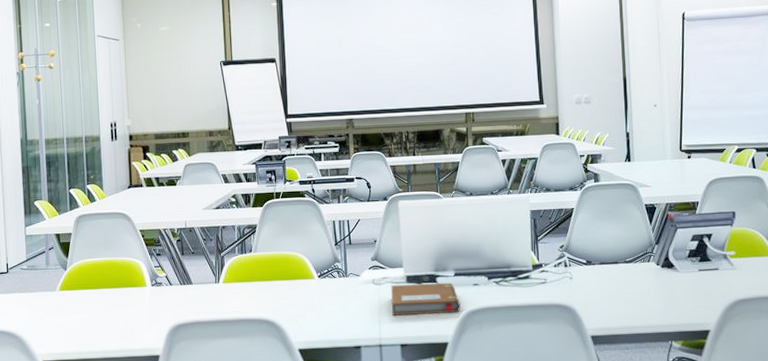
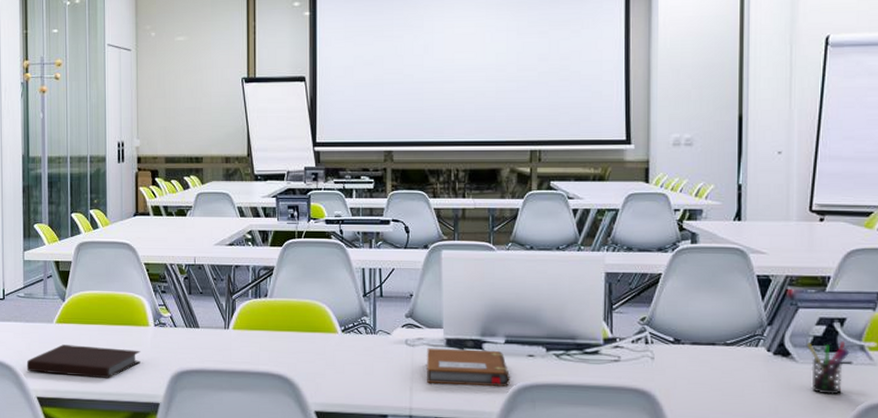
notebook: none [32,309,140,338] -> present [26,345,141,379]
pen holder: none [686,252,716,296] -> present [807,341,849,395]

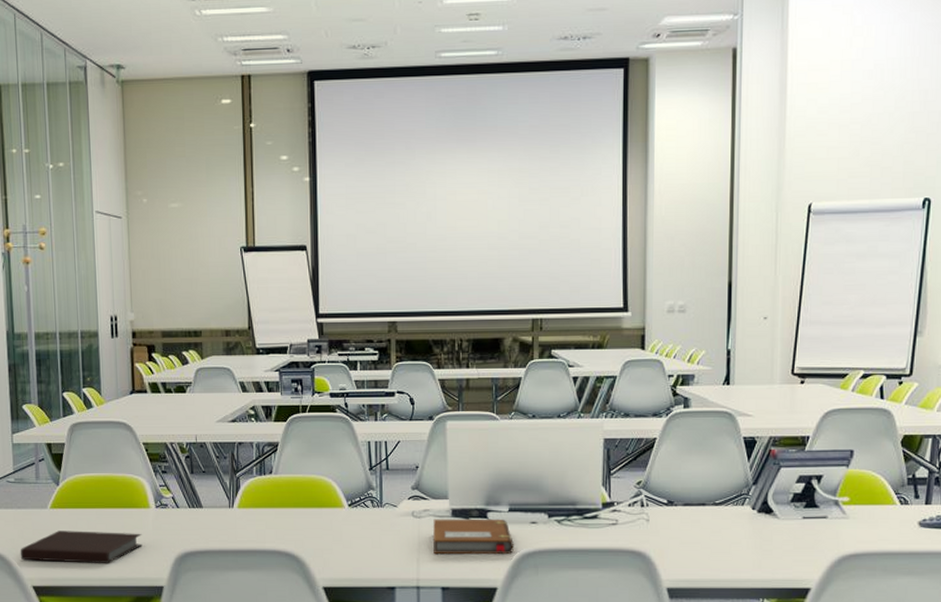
pen holder: present [807,341,849,395] -> none [788,497,825,548]

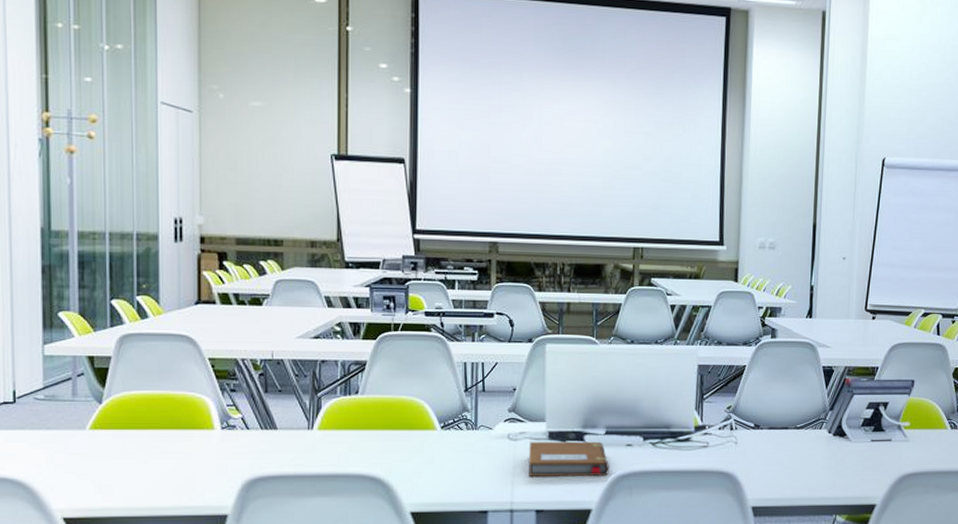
notebook: present [20,531,142,564] -> none [48,454,204,492]

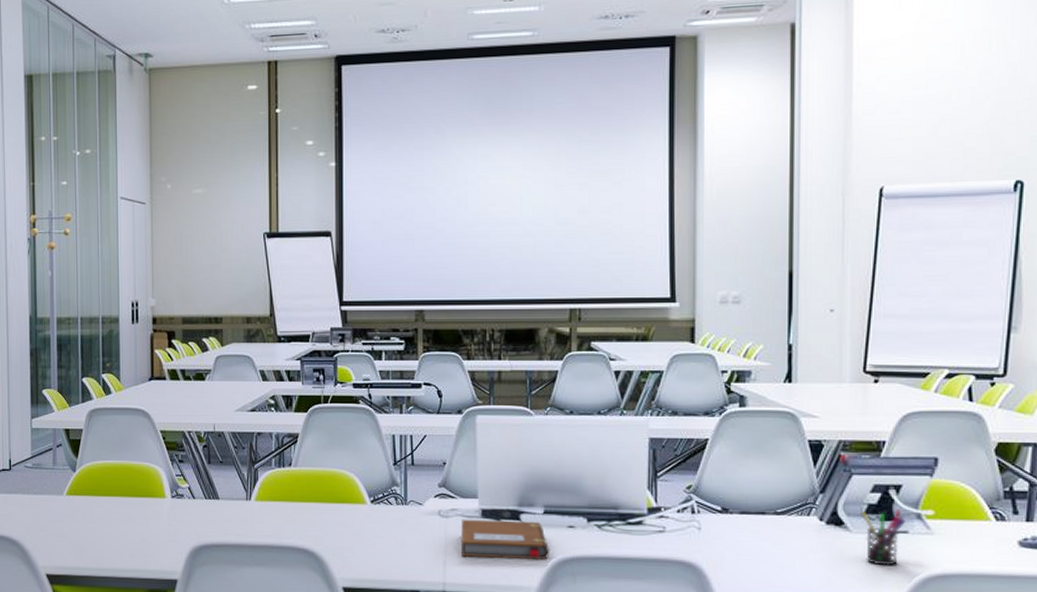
pen holder: none [859,422,890,468] -> present [862,509,905,566]

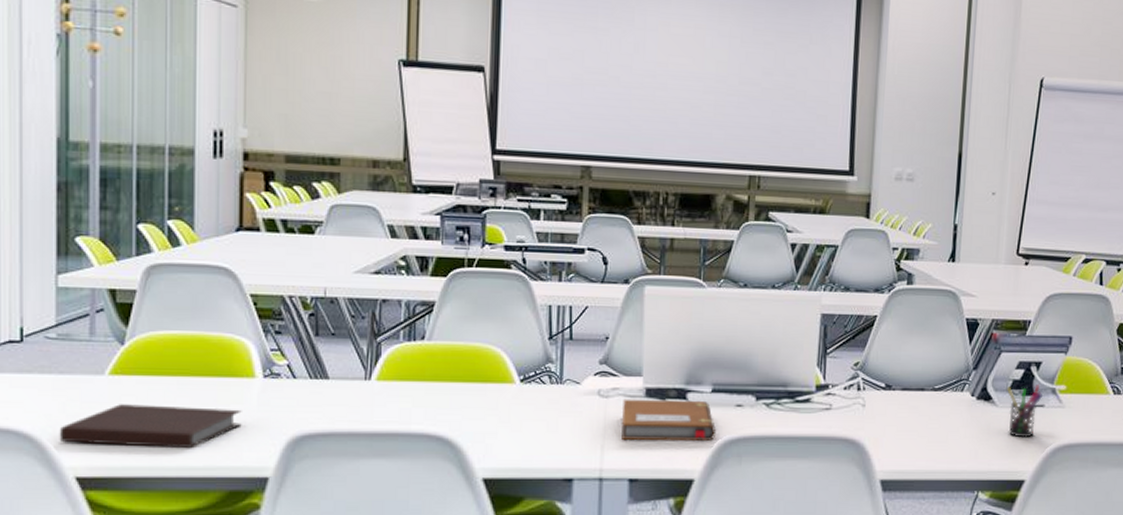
notebook: none [35,518,157,555] -> present [59,404,242,449]

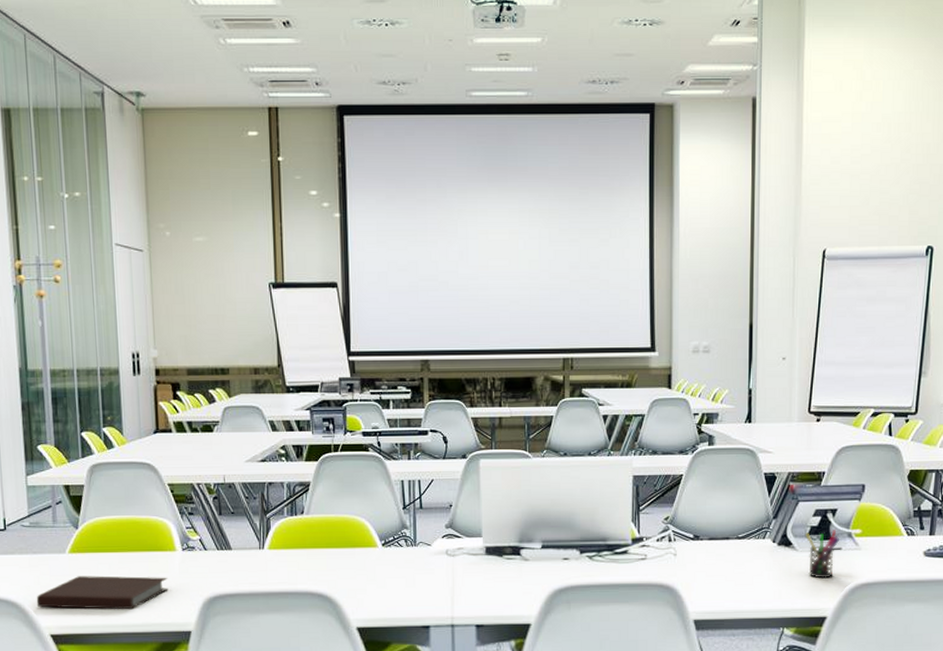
notebook: present [621,399,715,441] -> none [467,555,547,591]

